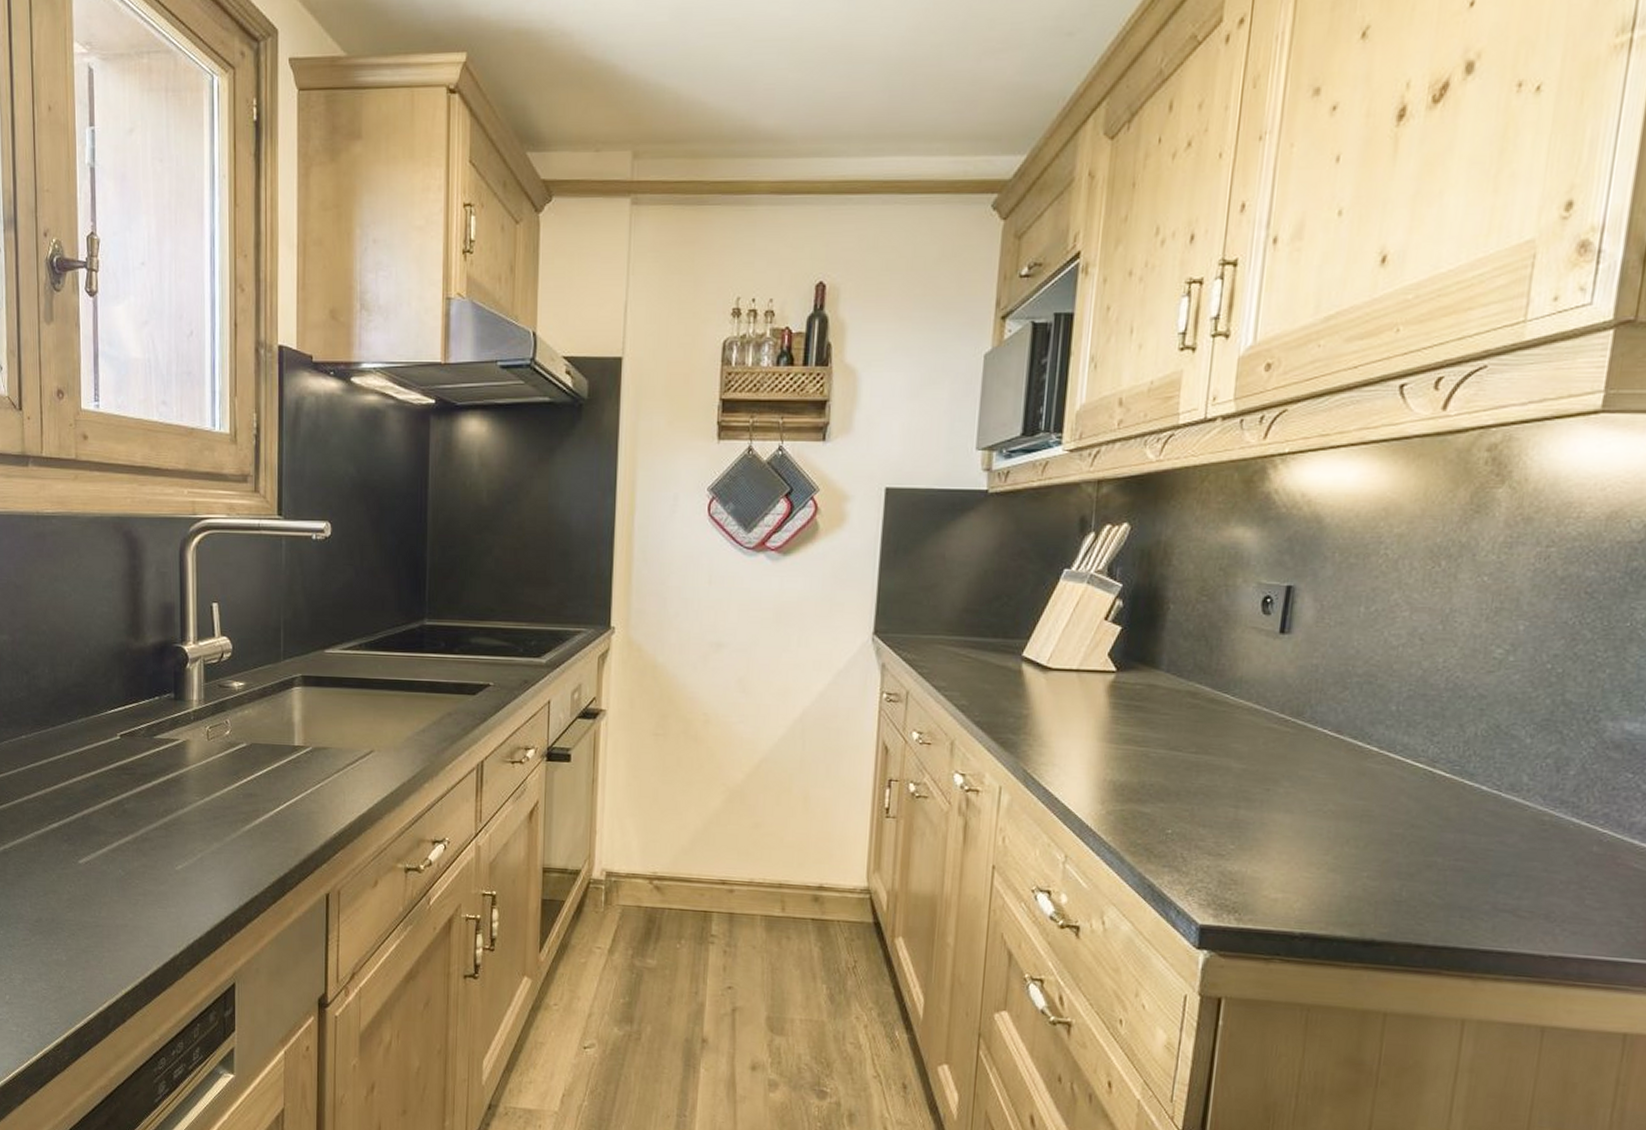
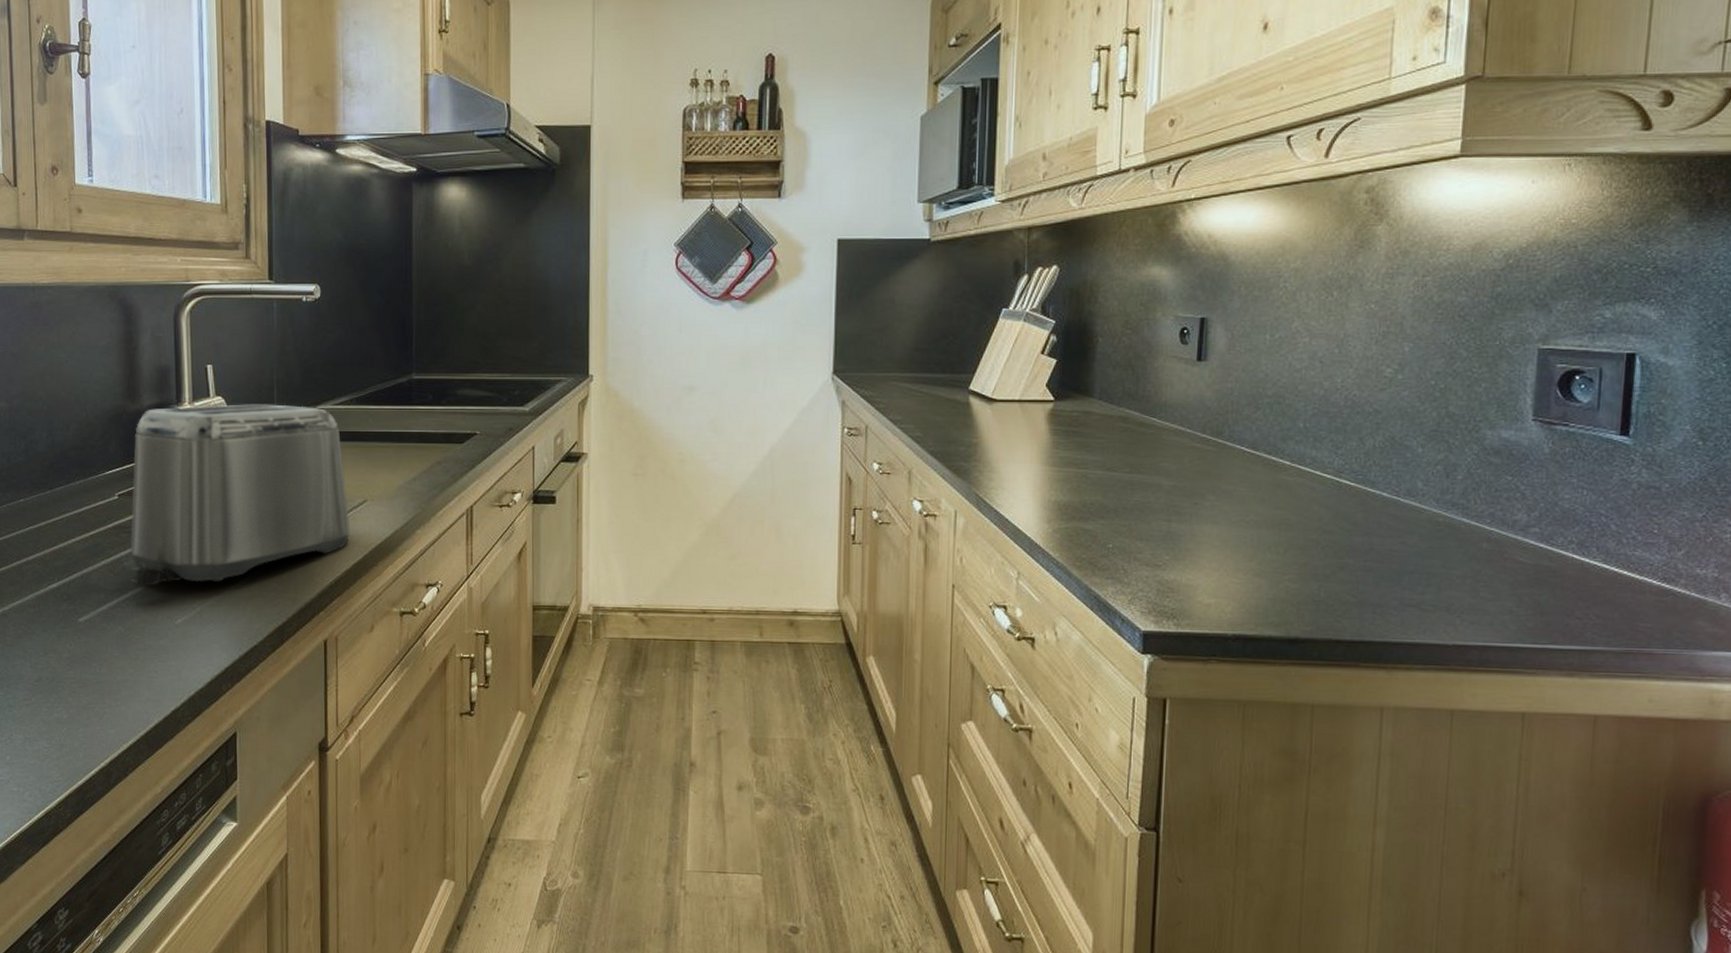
toaster: none [130,645,356,832] -> present [129,404,351,589]

